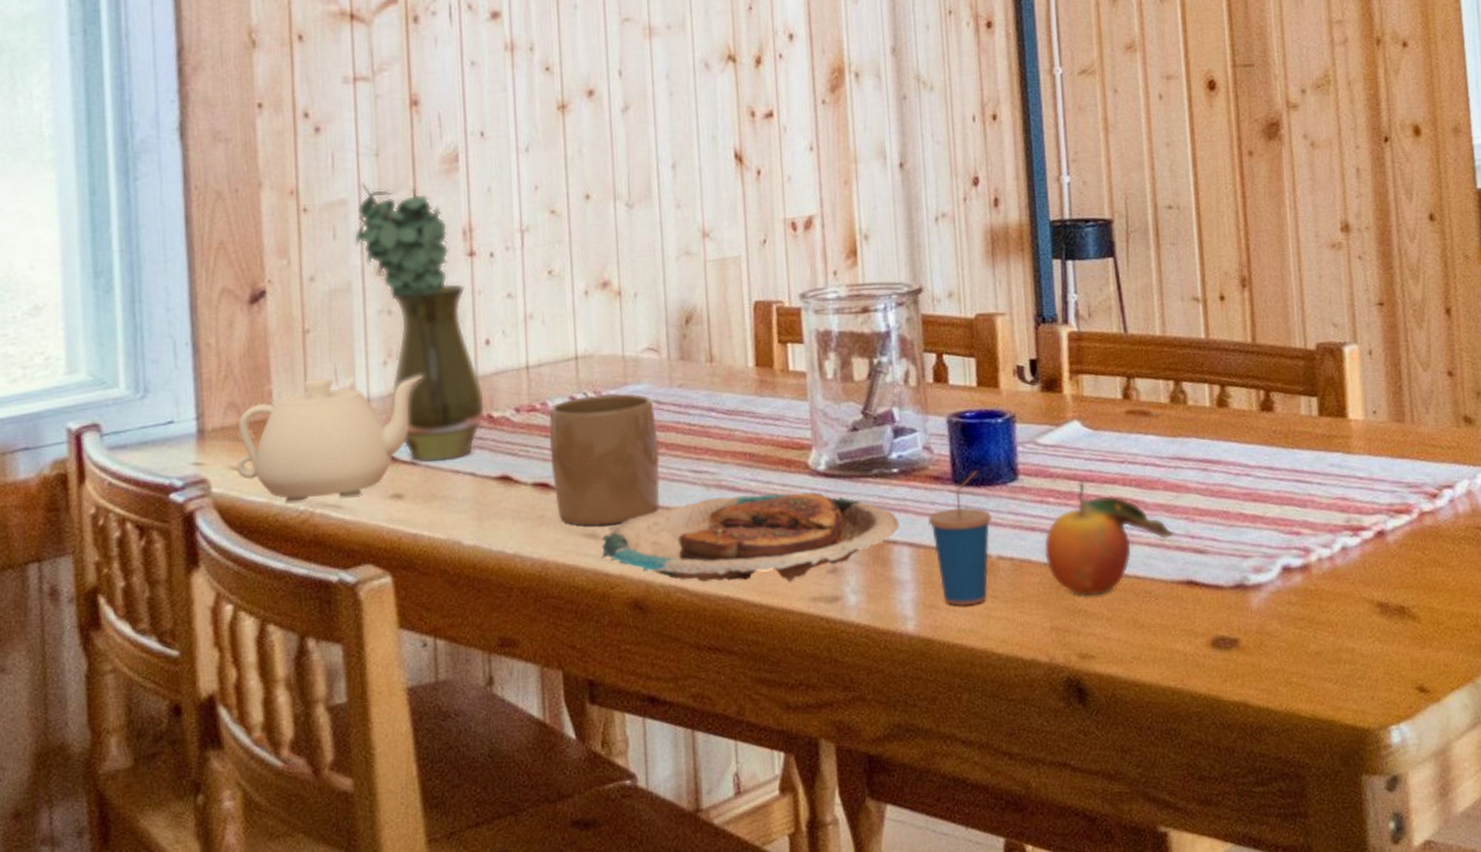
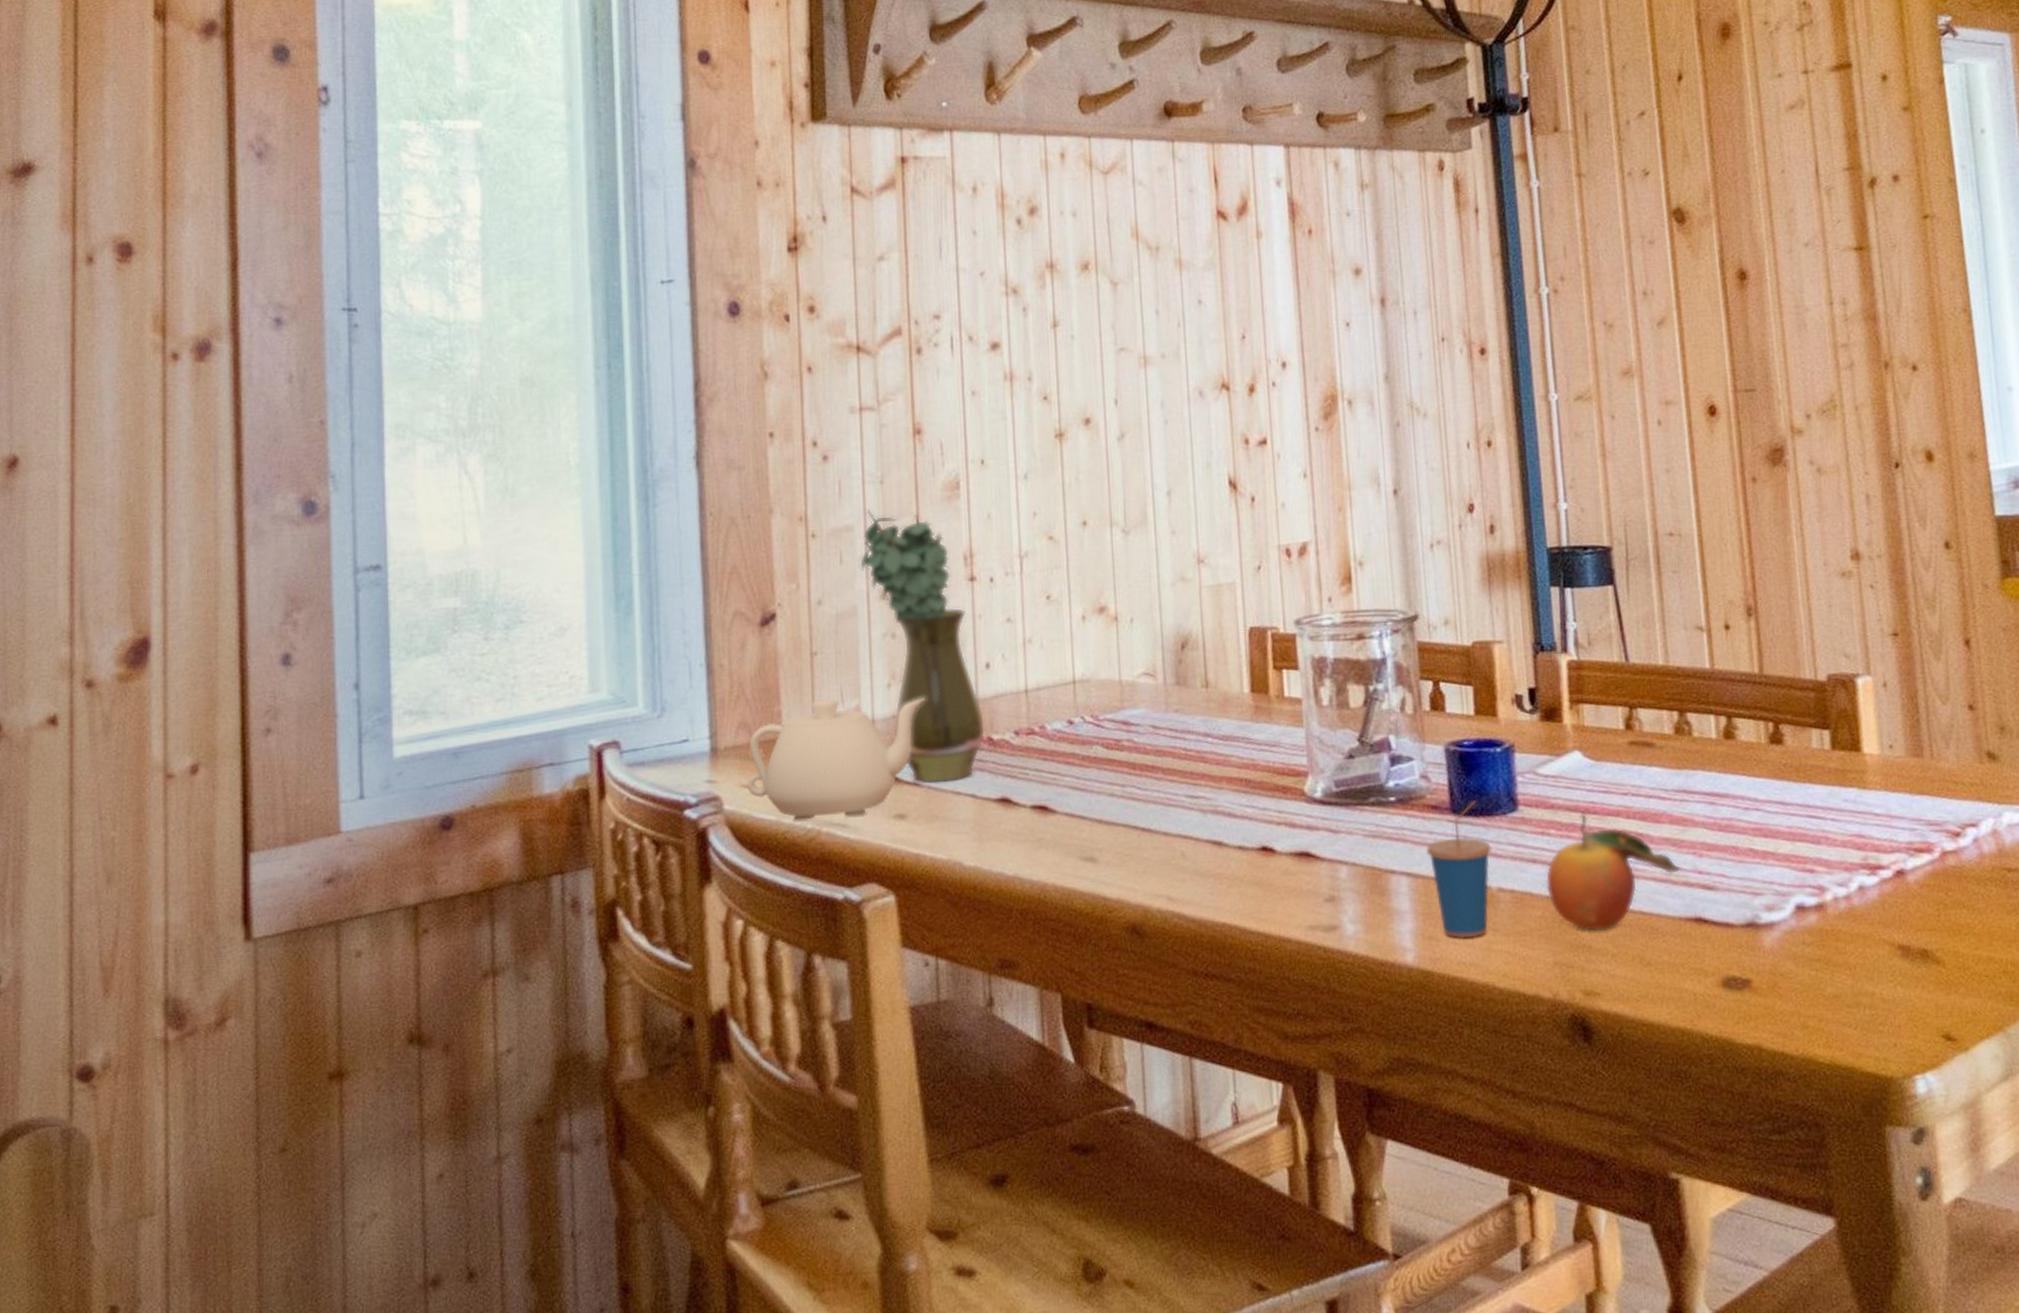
mug: present [548,393,660,526] -> none [1047,717,1157,849]
plate: present [601,492,899,582] -> none [1099,819,1397,909]

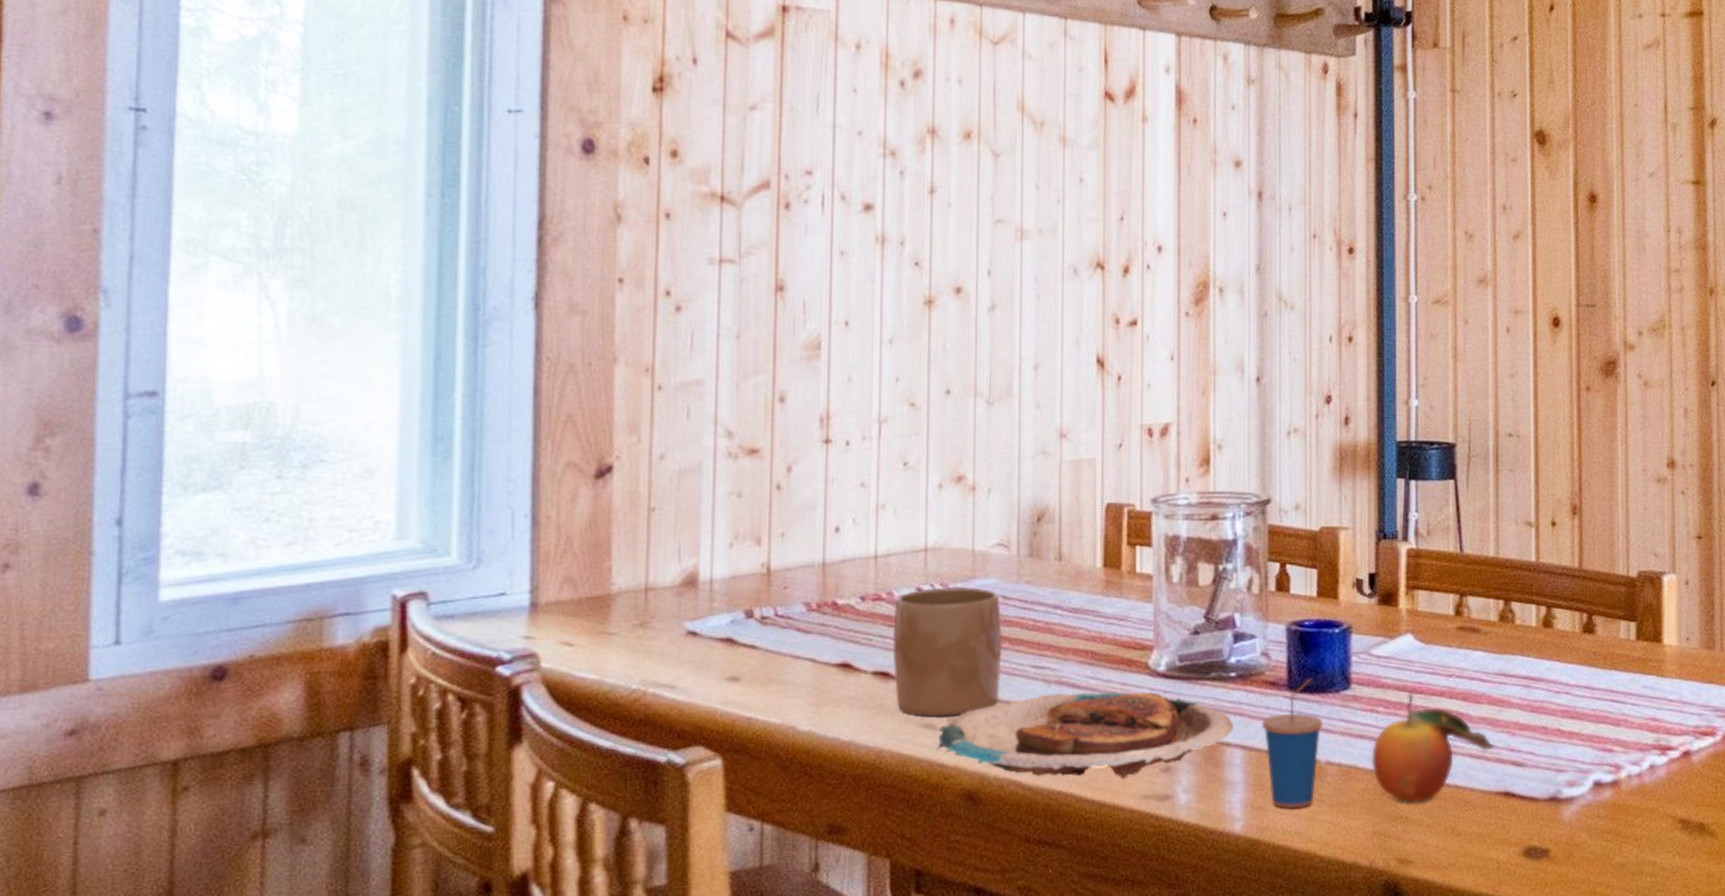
teapot: present [747,697,927,821] -> none [568,556,771,680]
vase: present [860,510,986,783] -> none [708,365,831,646]
mug: none [1047,717,1157,849] -> present [892,586,1002,716]
plate: none [1099,819,1397,909] -> present [937,692,1233,779]

